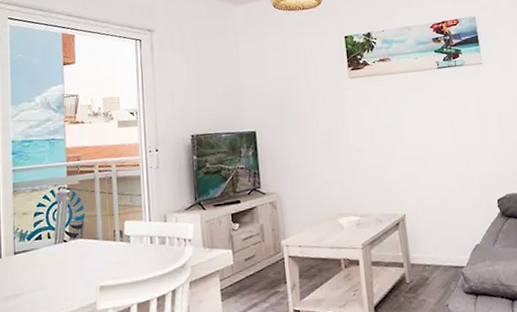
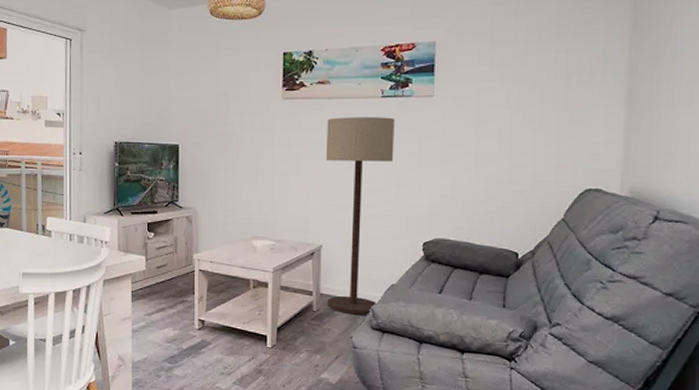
floor lamp: none [393,85,465,281] -> present [326,117,395,315]

